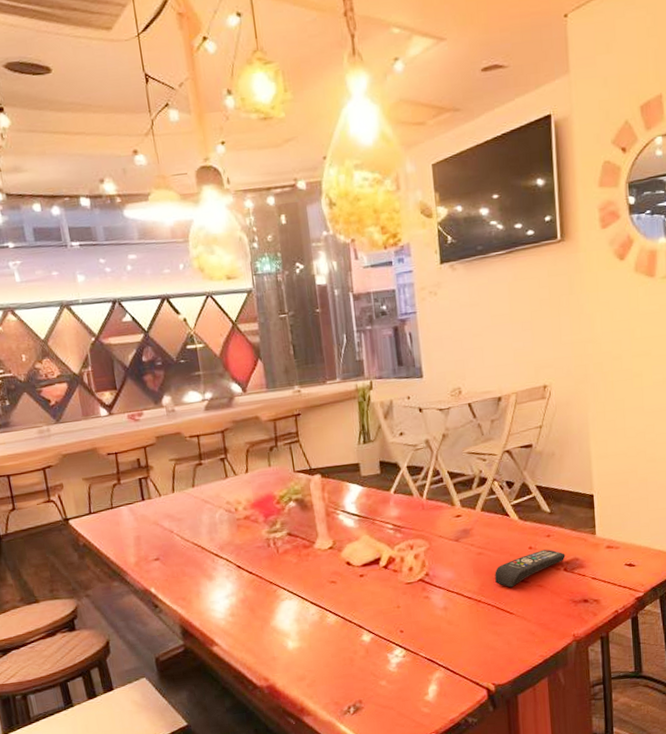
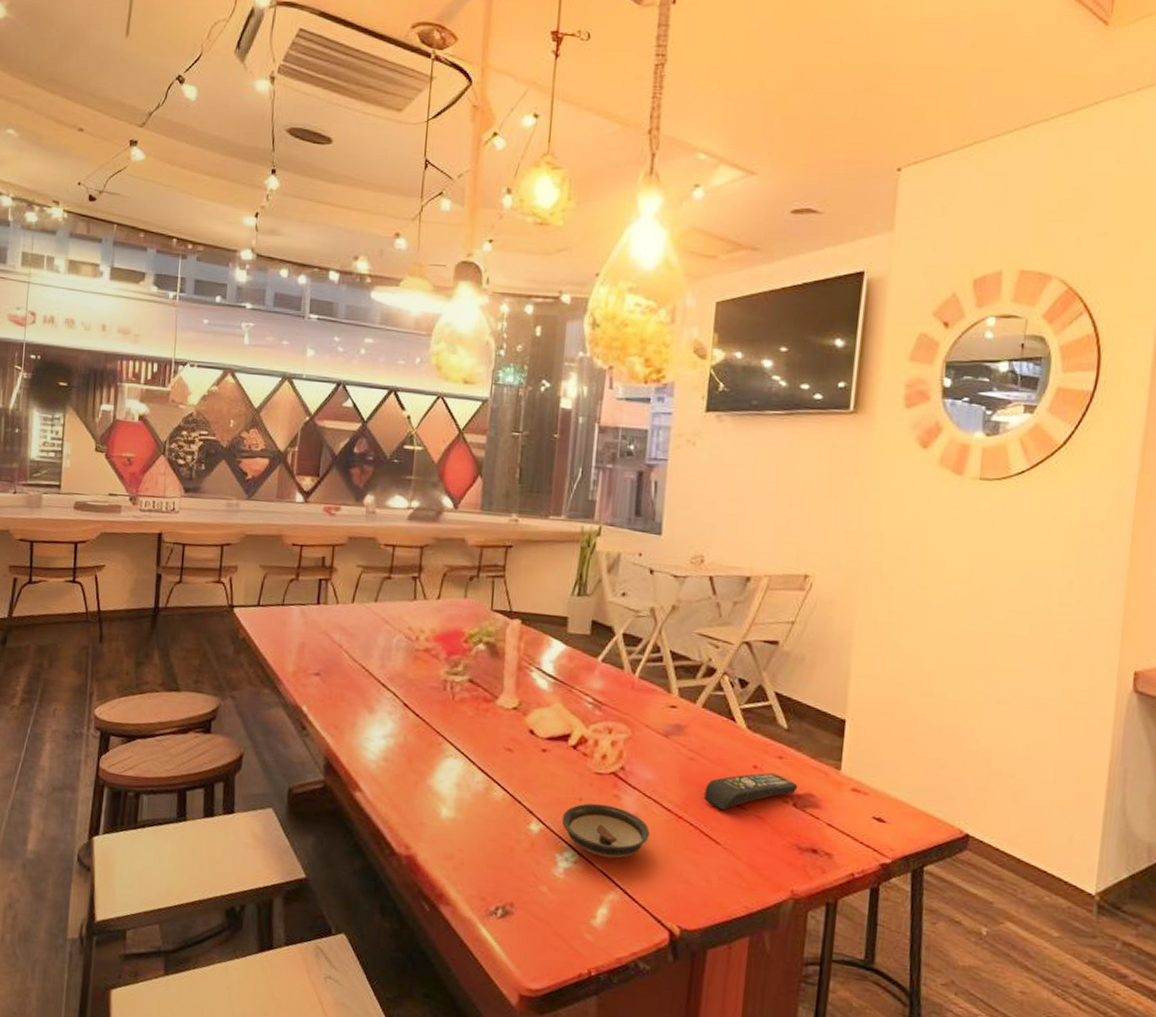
saucer: none [386,605,458,647] -> present [561,803,650,859]

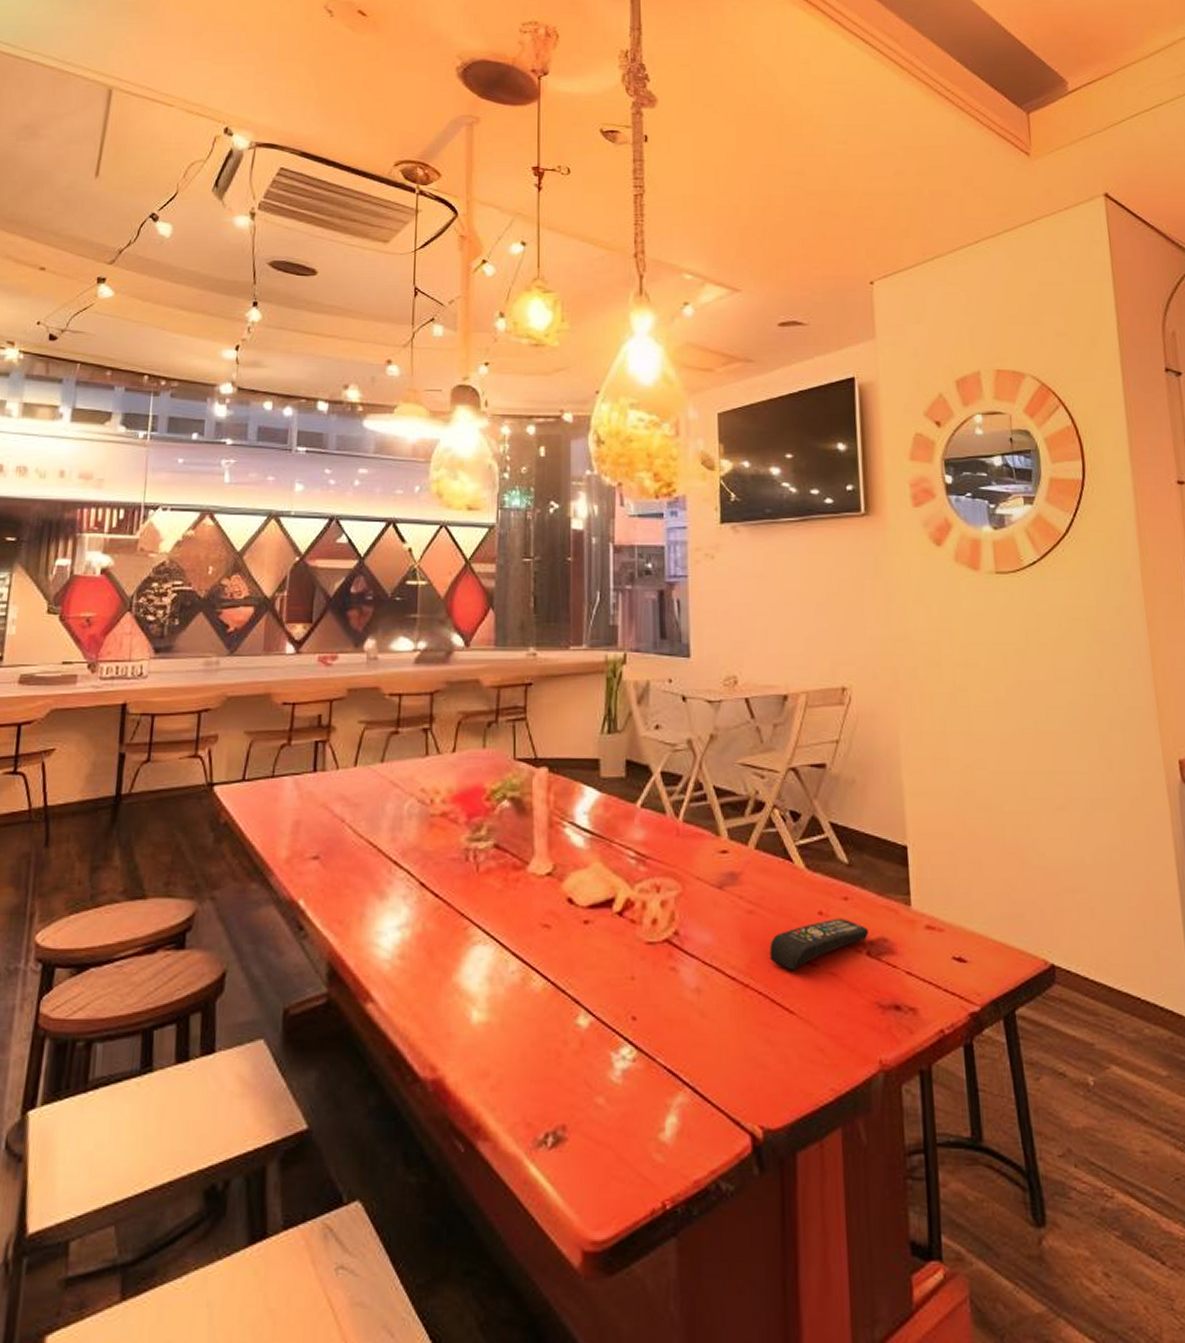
saucer: present [561,803,650,859] -> none [613,981,715,1050]

